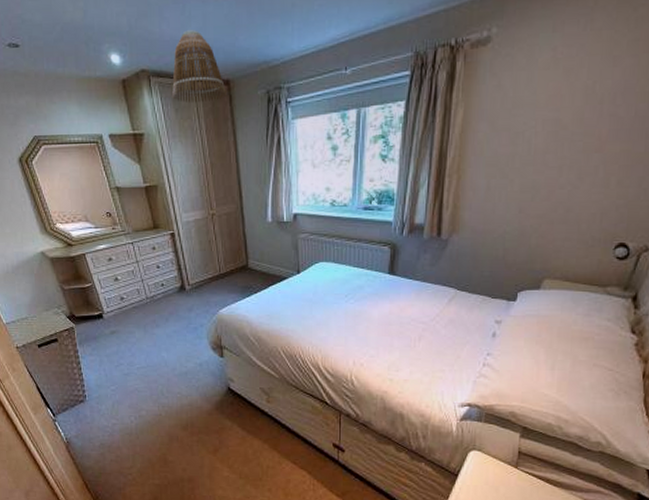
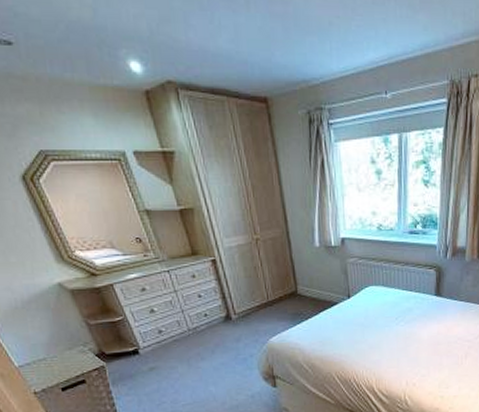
lamp shade: present [172,30,228,102] -> none [204,41,266,120]

